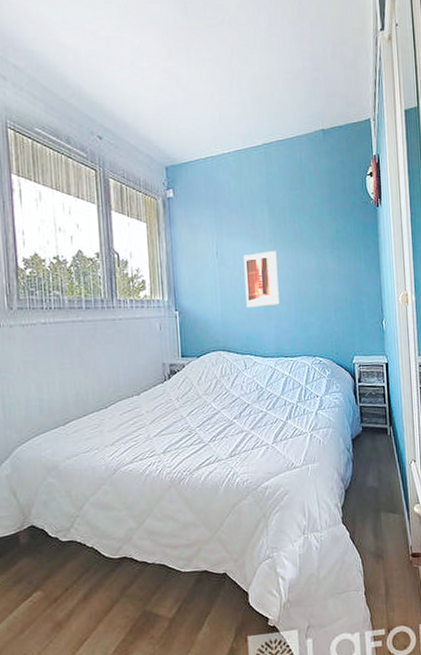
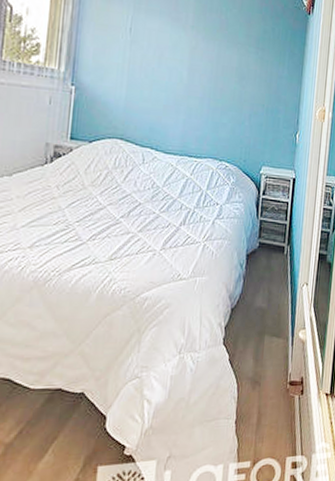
wall art: present [243,251,280,308] -> none [155,37,197,99]

